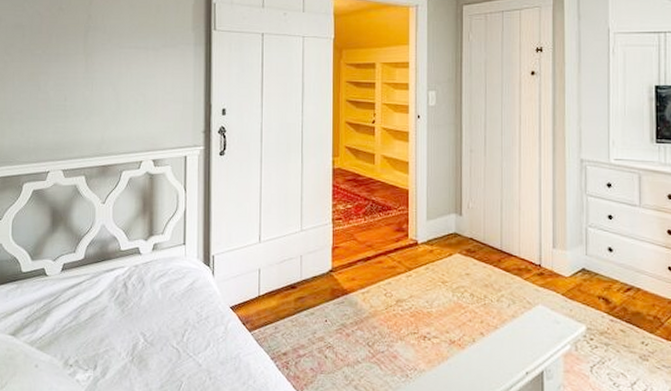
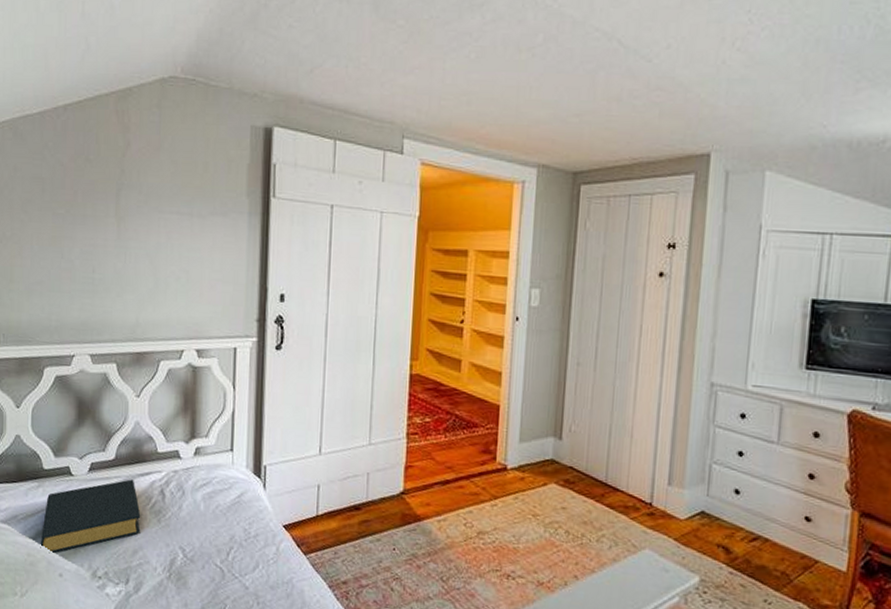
hardback book: none [18,276,107,347] -> present [40,479,141,554]

